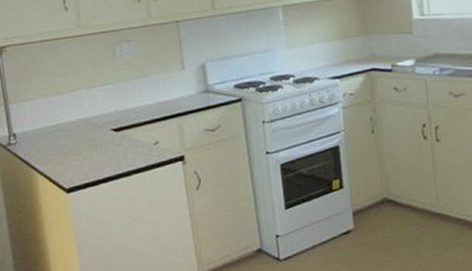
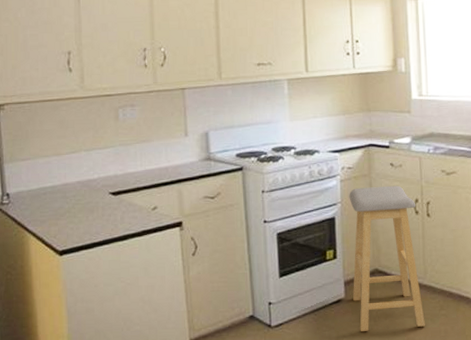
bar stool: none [352,110,441,263] -> present [349,185,425,331]

